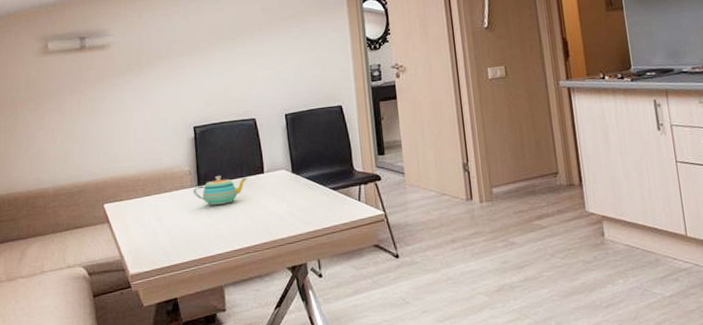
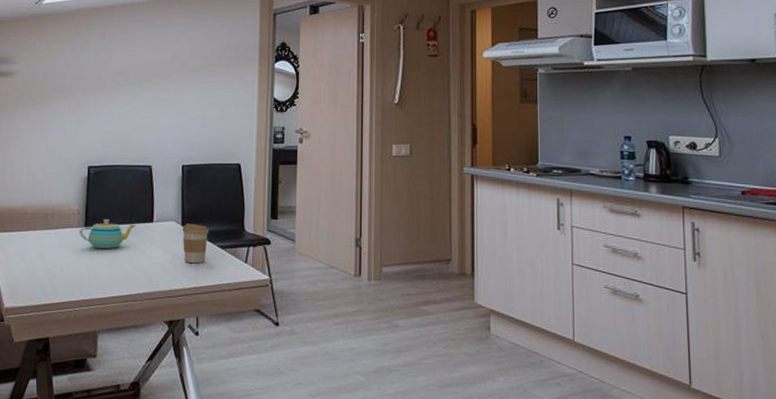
coffee cup: none [293,169,320,208] -> present [182,223,209,263]

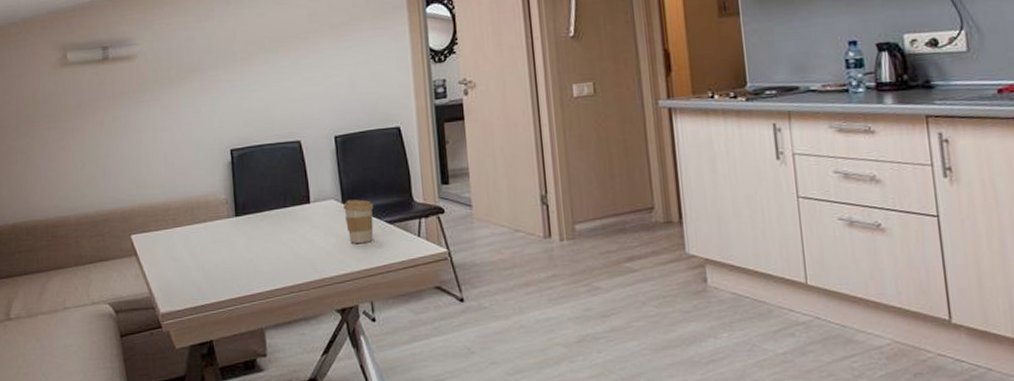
teapot: present [79,219,136,249] -> none [230,205,292,238]

